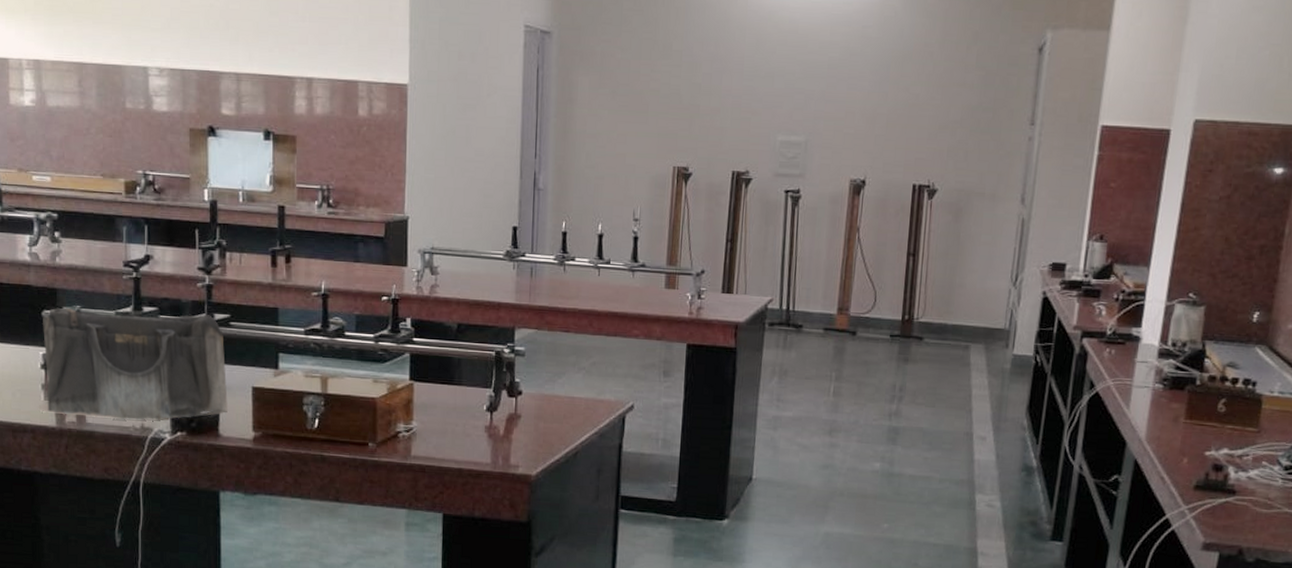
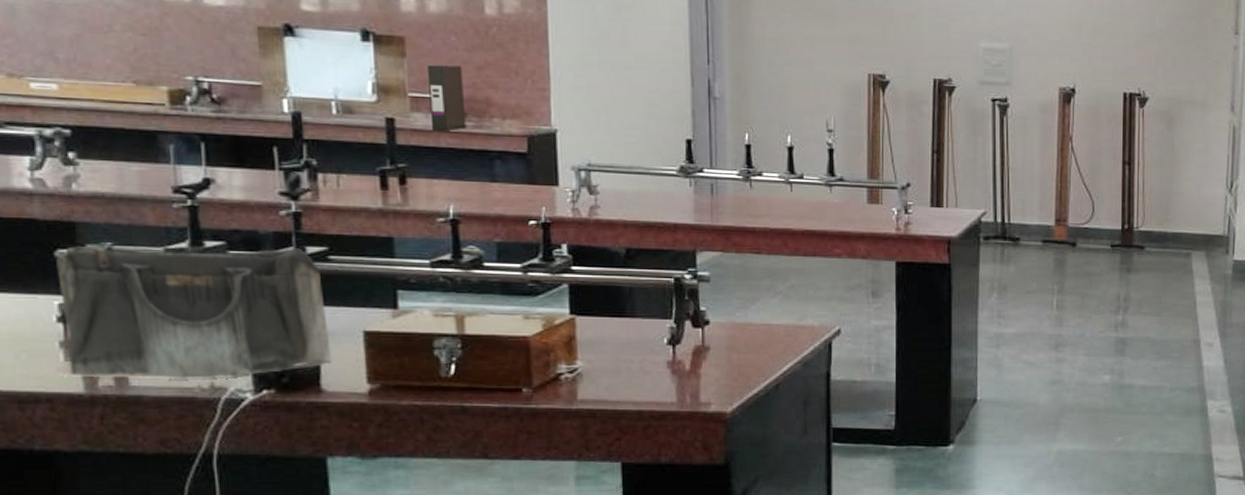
binder: none [311,160,339,217] -> present [426,64,466,131]

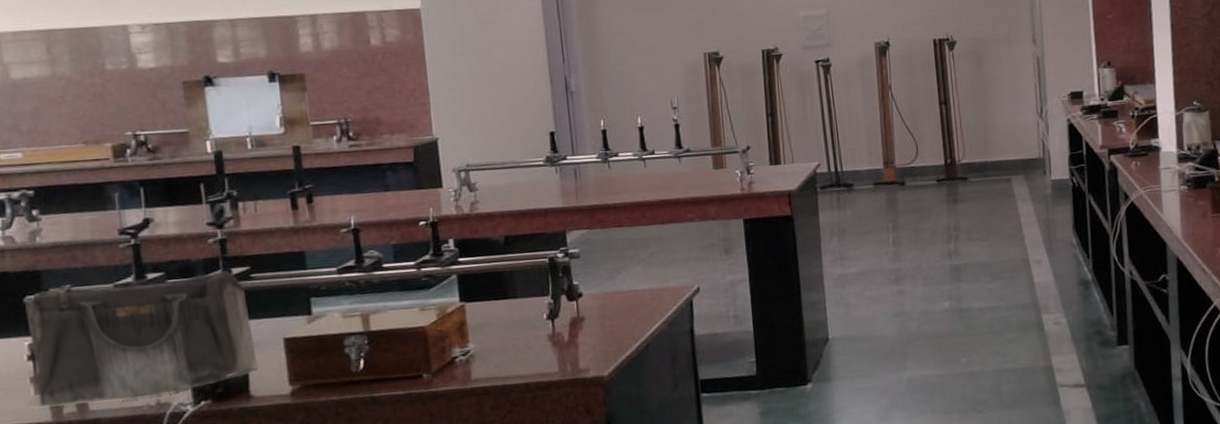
binder: present [426,64,466,131] -> none [324,93,361,153]

